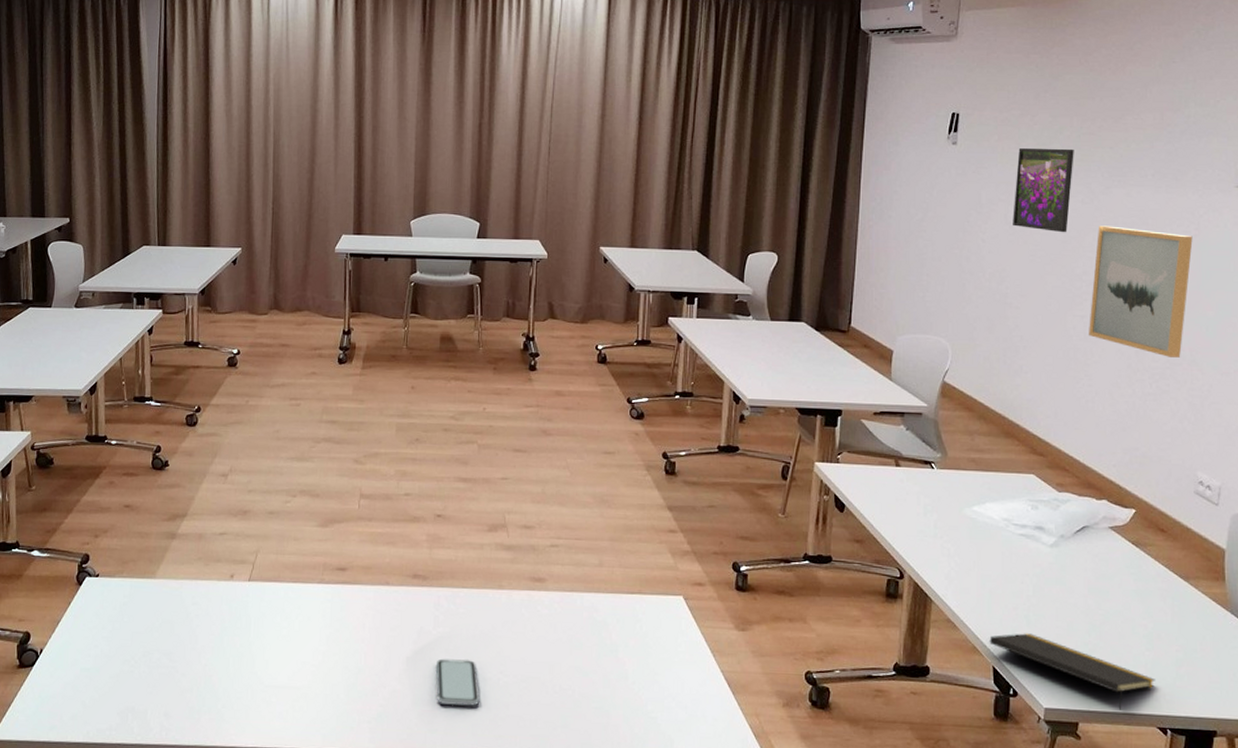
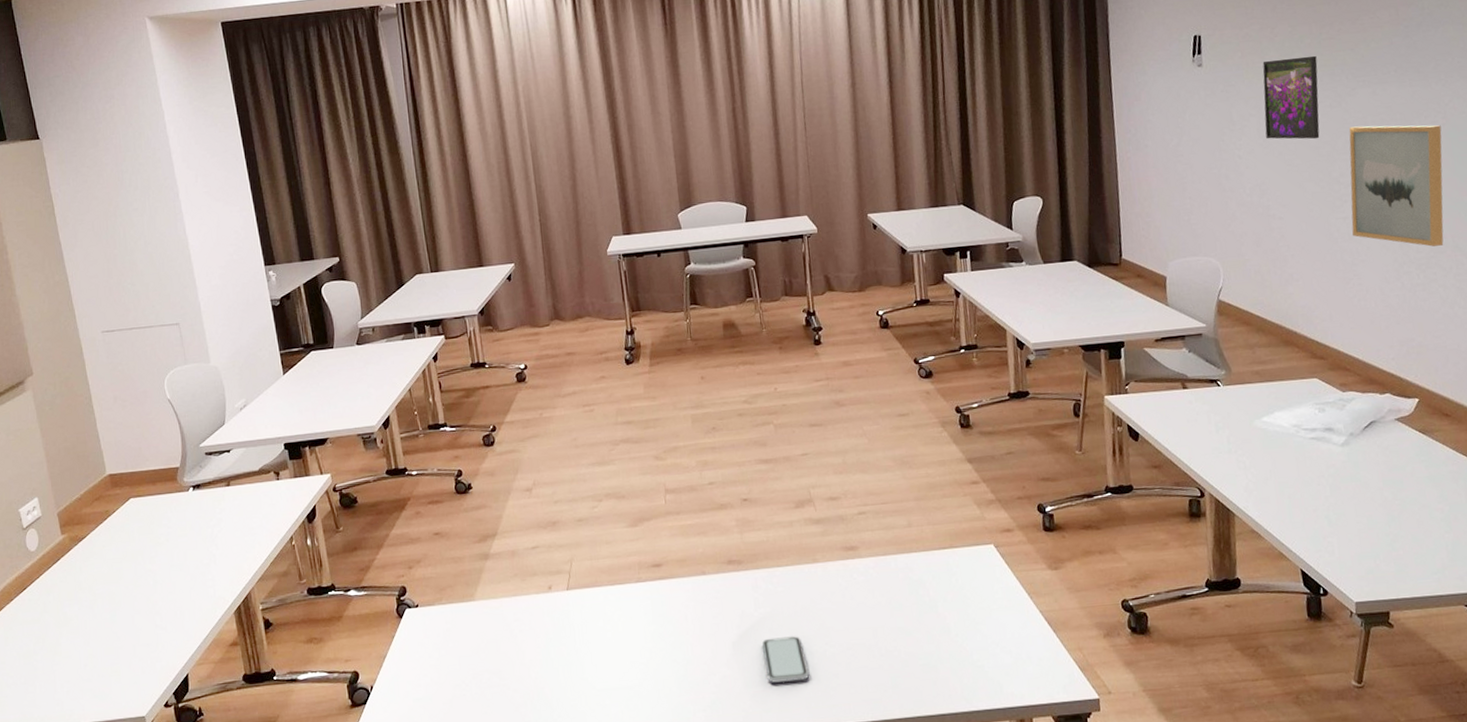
notepad: present [989,633,1156,711] -> none [1294,532,1458,594]

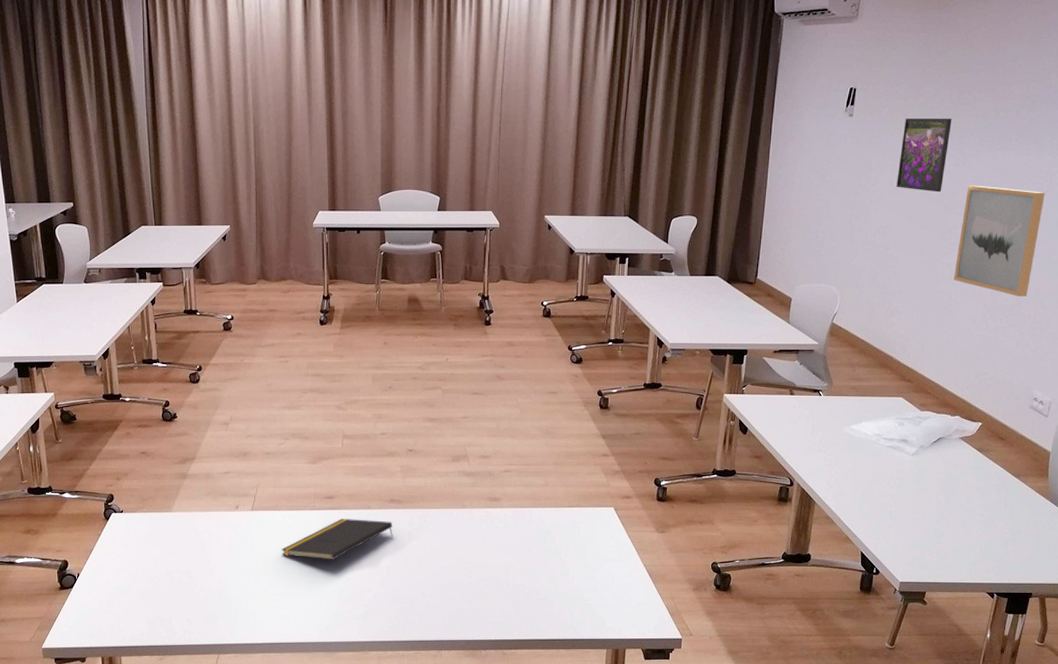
notepad: none [605,587,736,642] -> present [281,519,393,560]
smartphone: present [762,635,809,683] -> none [411,565,447,603]

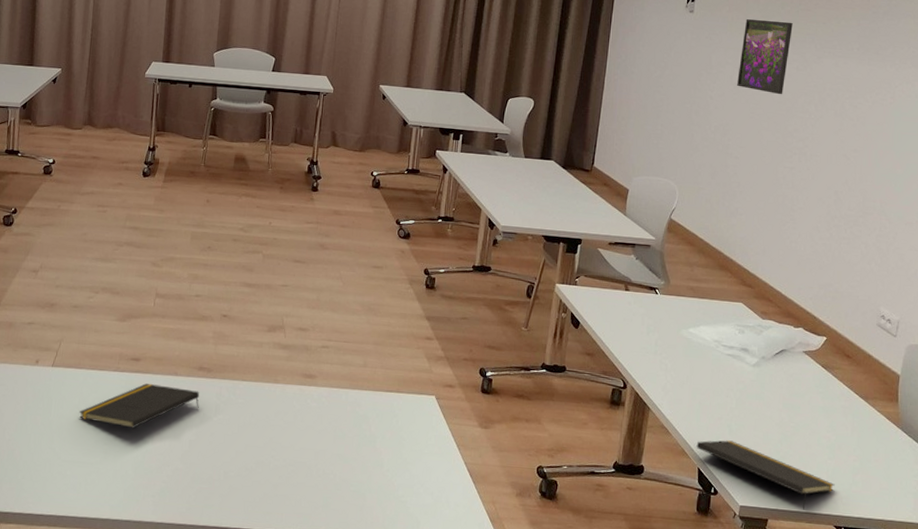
notepad: none [859,525,988,581] -> present [696,440,835,510]
wall art: present [954,185,1045,296] -> none [796,90,888,208]

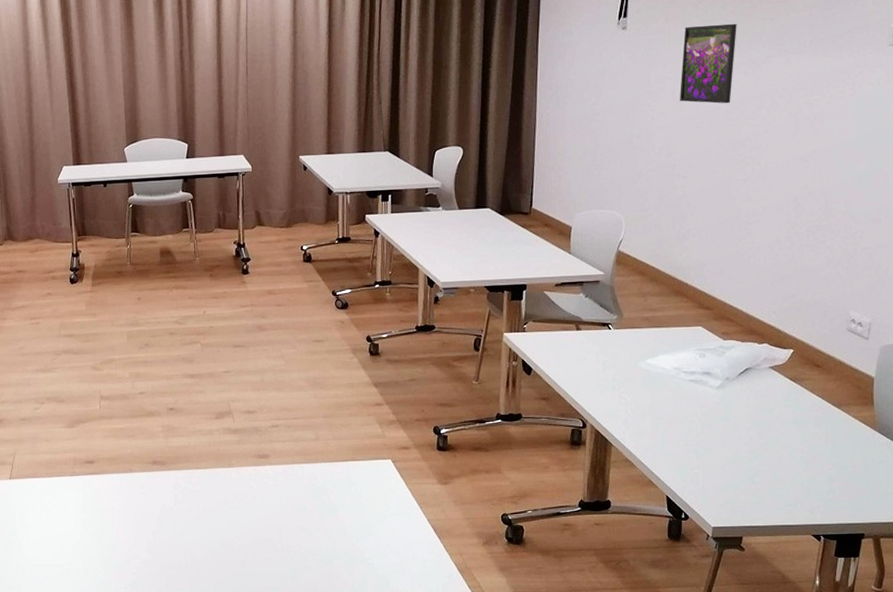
notepad: present [78,383,200,428] -> none [42,483,158,528]
notepad: present [696,440,835,510] -> none [663,465,811,524]

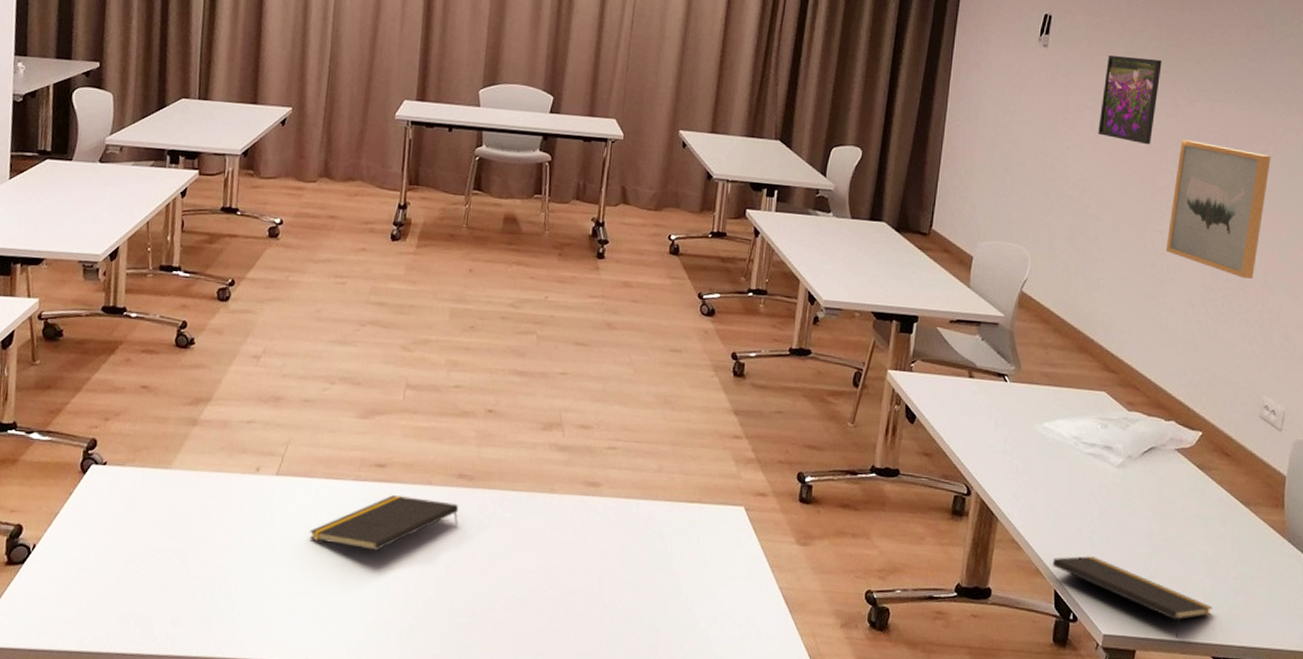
notepad: none [42,483,158,528] -> present [309,495,459,551]
notepad: none [663,465,811,524] -> present [1052,556,1213,639]
wall art: none [751,93,848,210] -> present [1166,139,1271,279]

